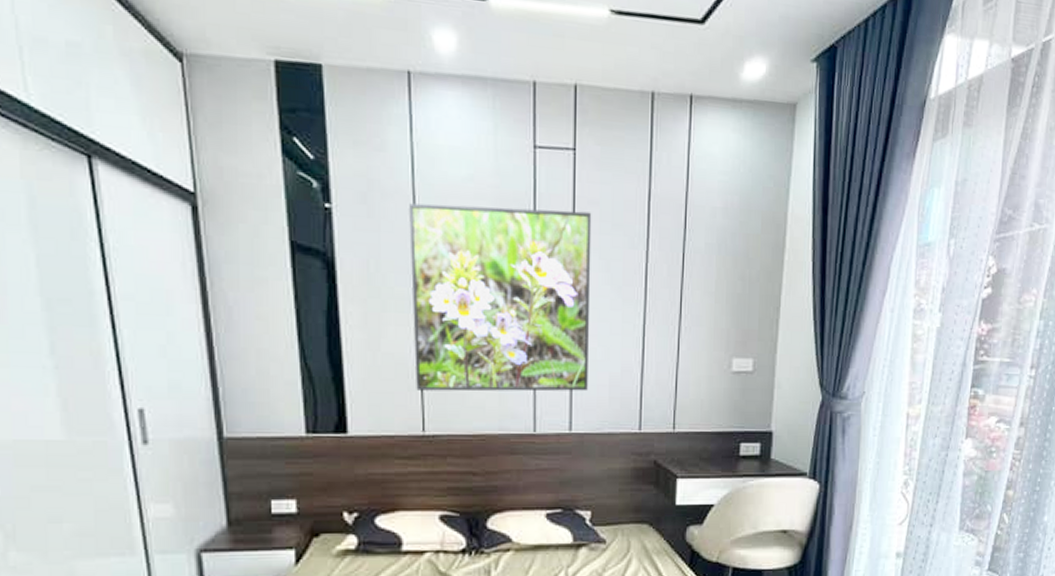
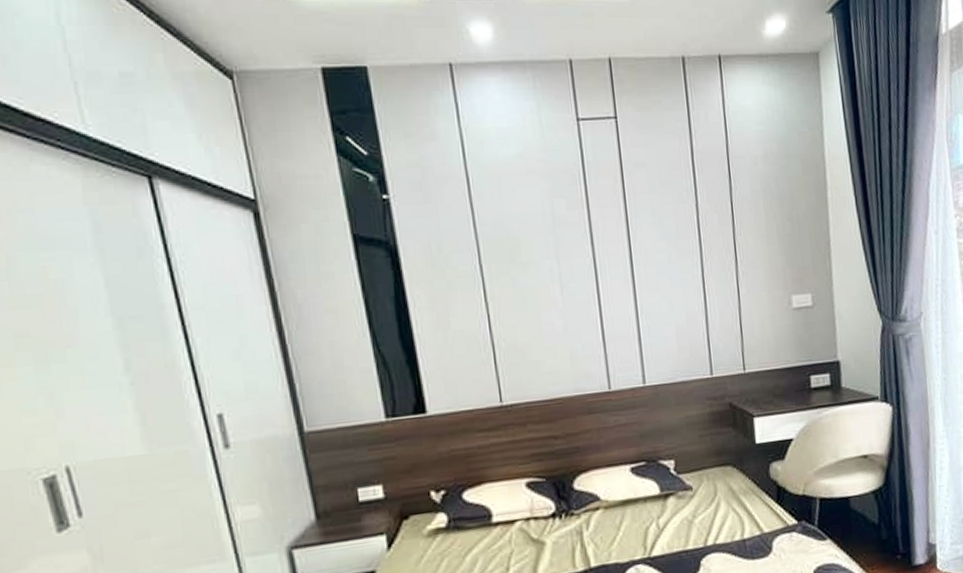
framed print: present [409,203,592,392] -> none [464,174,656,363]

